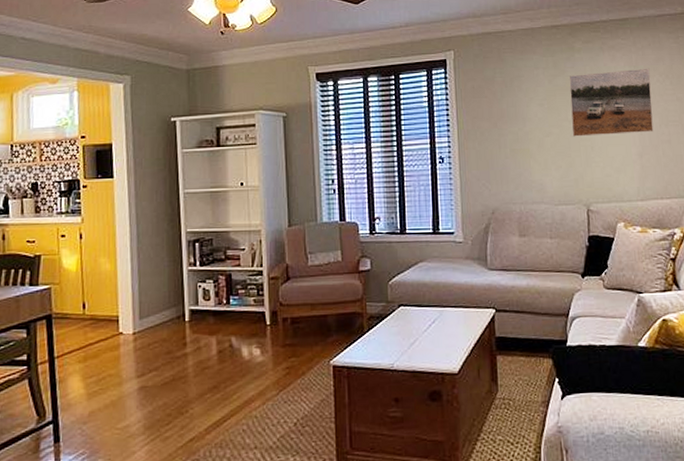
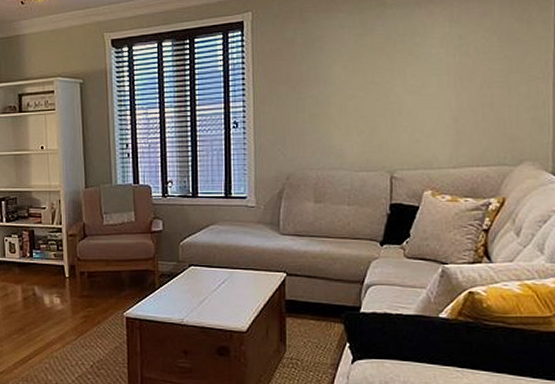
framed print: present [569,68,654,137] -> none [378,23,474,100]

